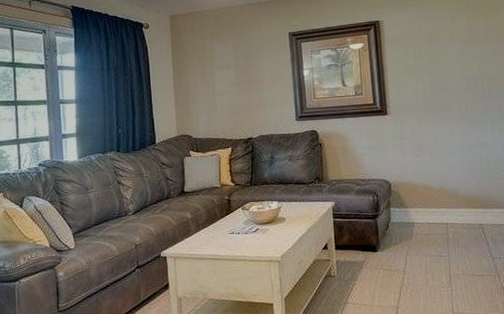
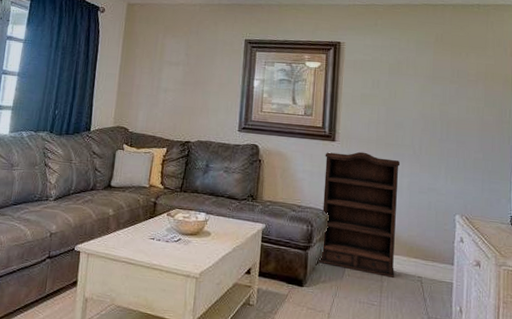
bookshelf: none [380,120,458,230] -> present [318,151,401,279]

